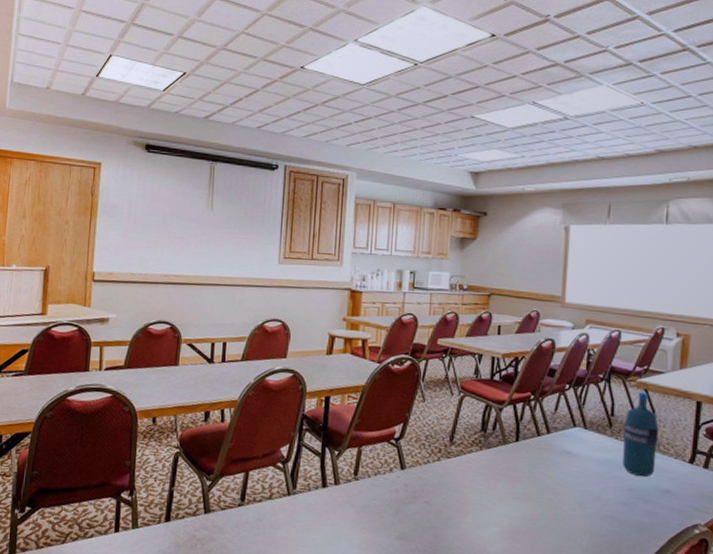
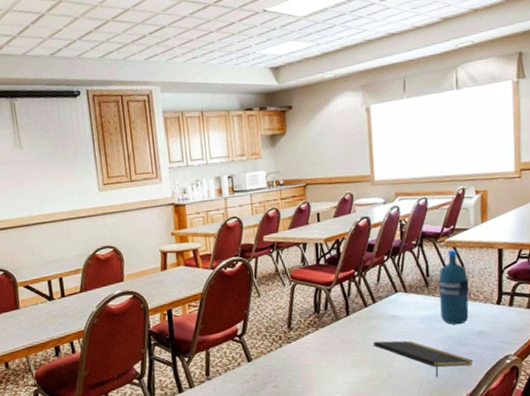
notepad: none [541,476,656,533] -> present [373,340,474,378]

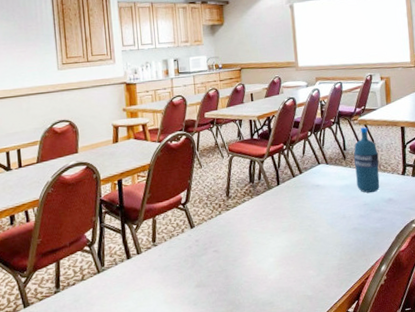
notepad: present [373,340,474,378] -> none [300,207,386,241]

